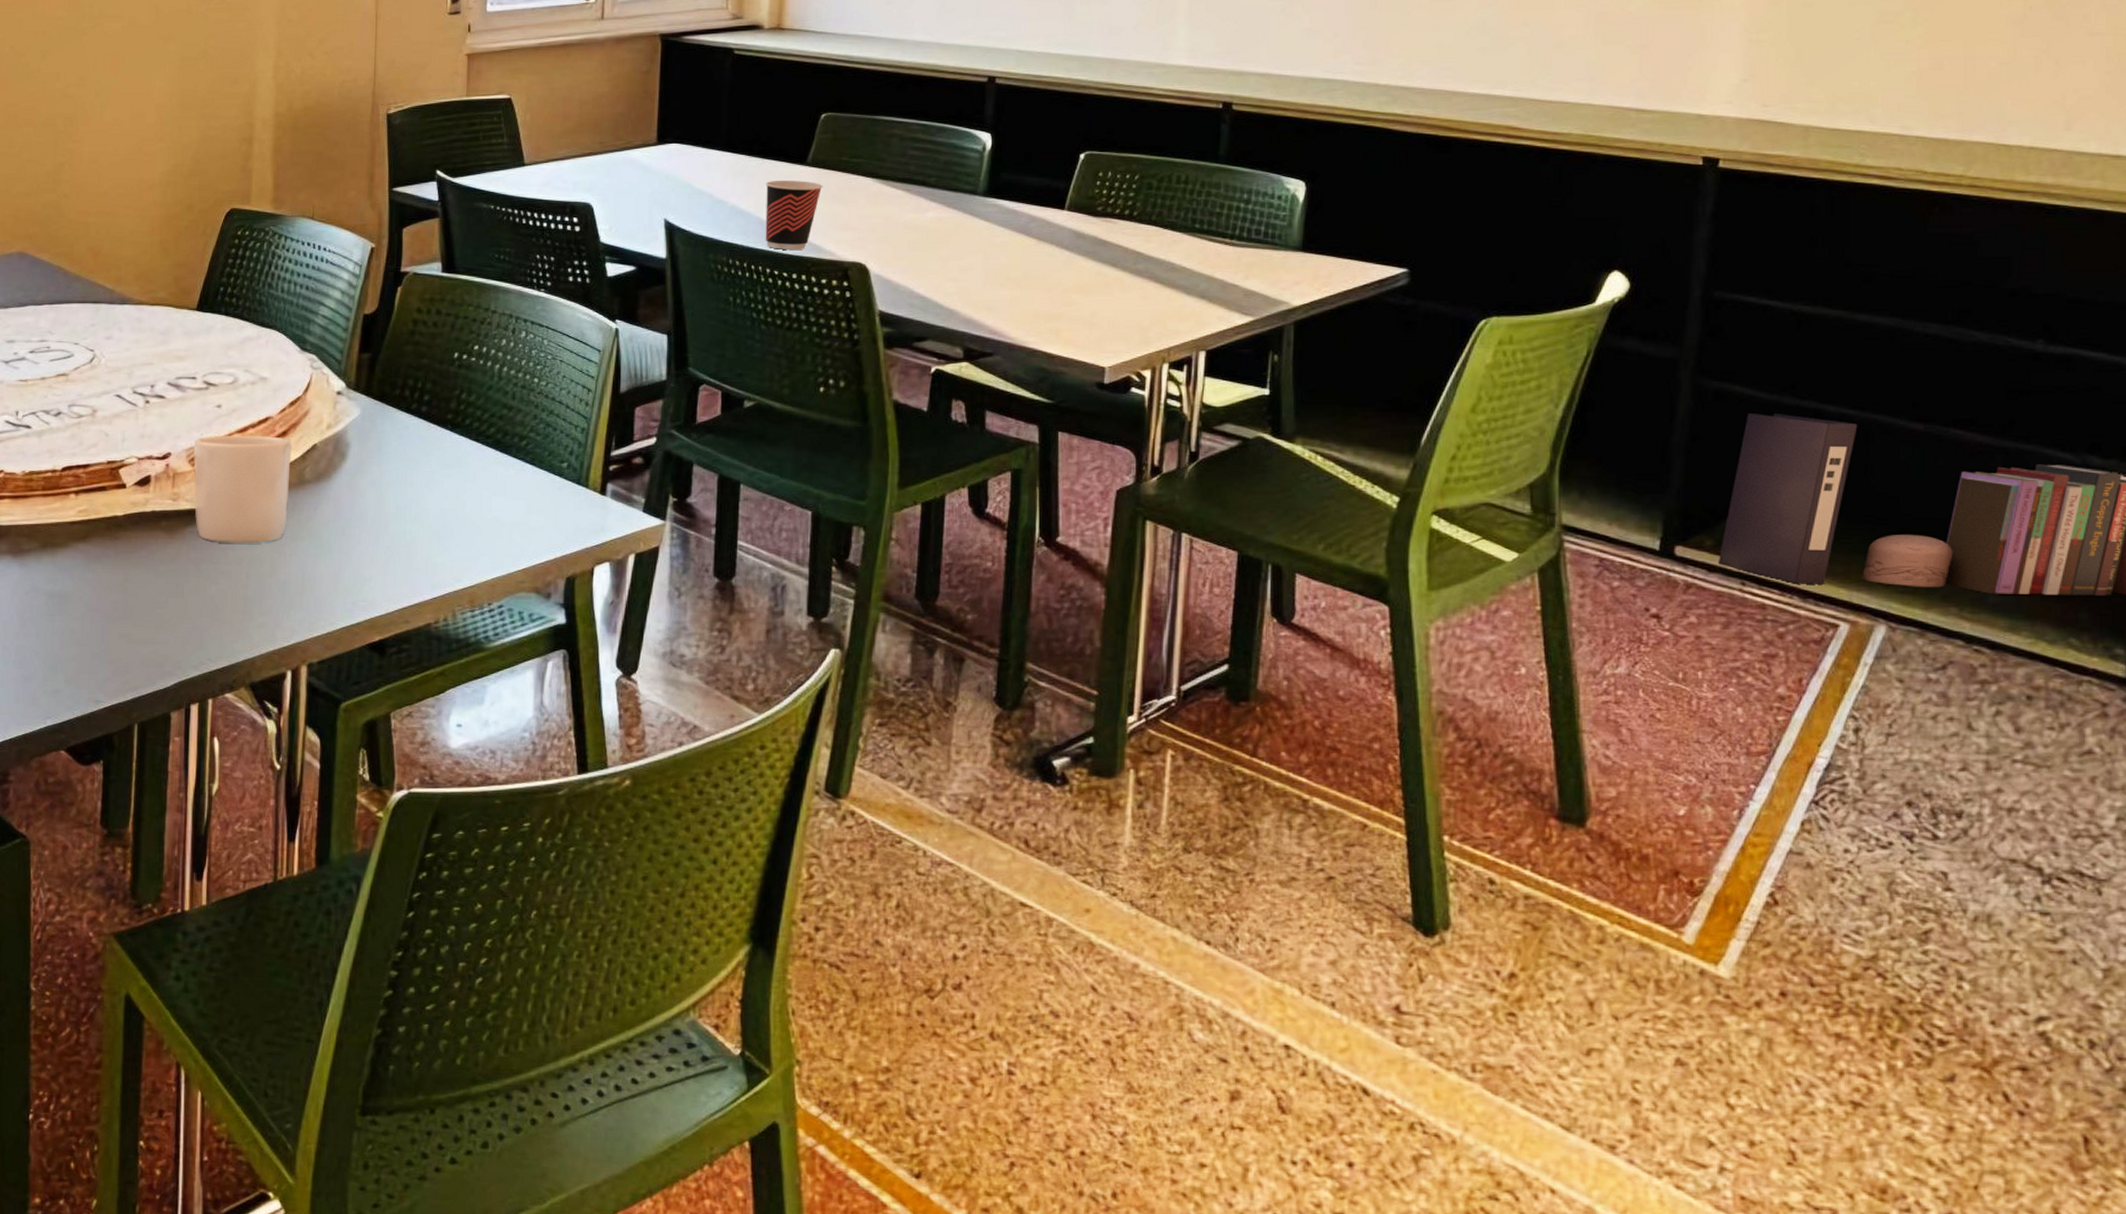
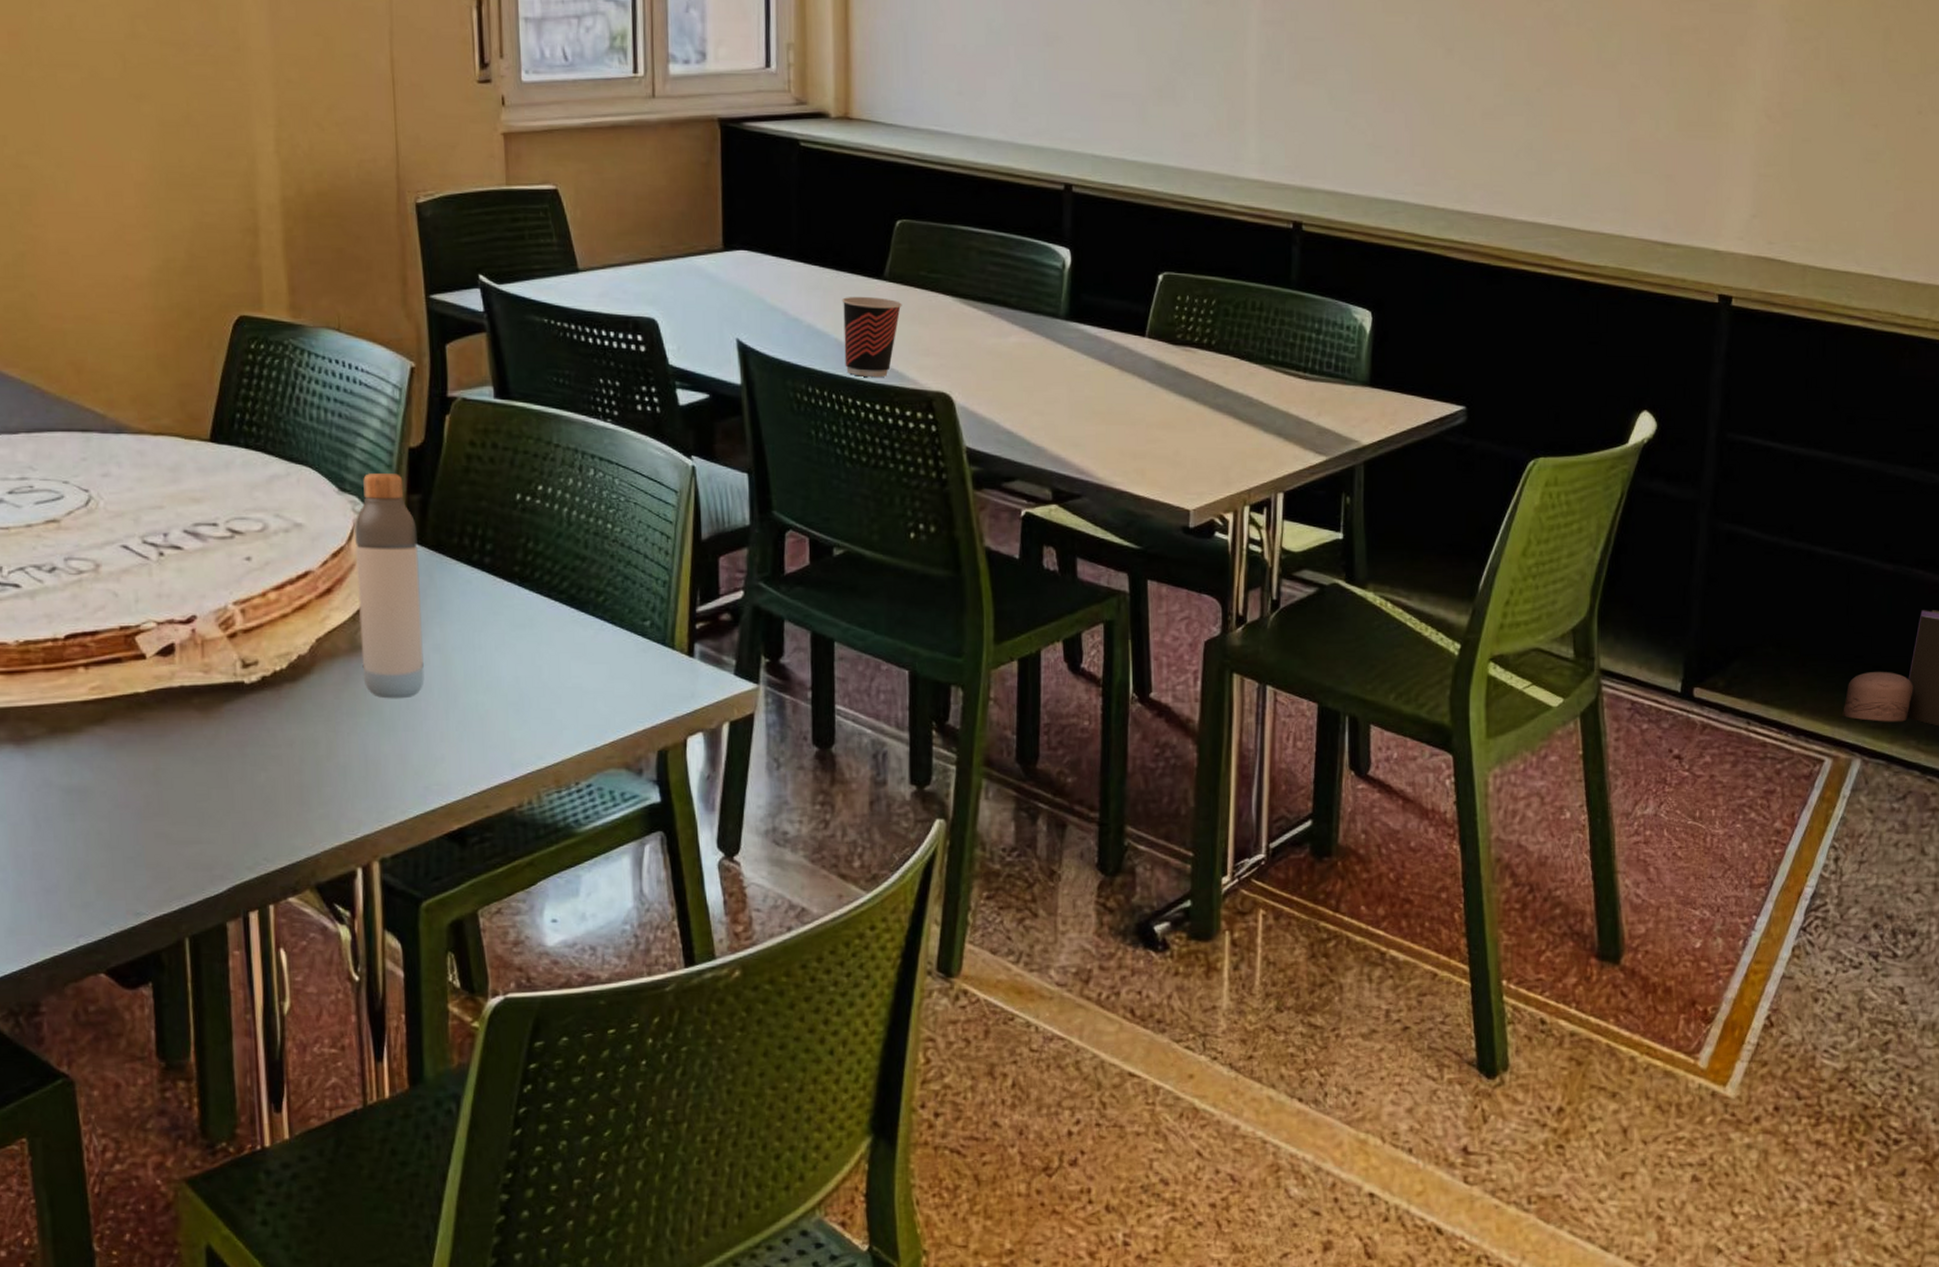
mug: present [193,435,291,544] -> none [223,593,342,722]
bottle: none [307,336,365,526] -> present [354,473,424,699]
binder: present [1717,412,1858,584] -> none [1728,554,1842,722]

